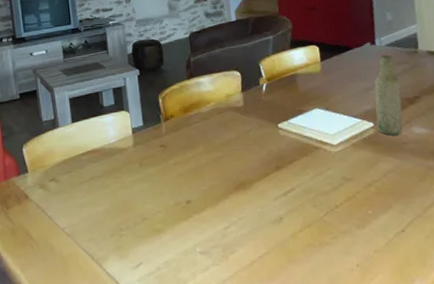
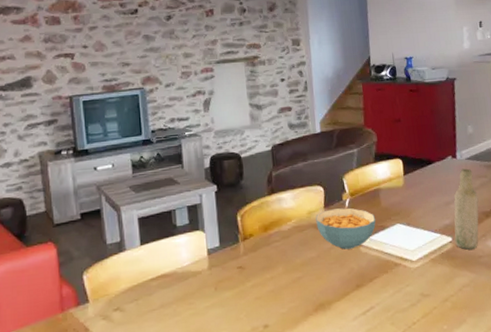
cereal bowl: none [233,92,294,132] -> present [315,208,376,250]

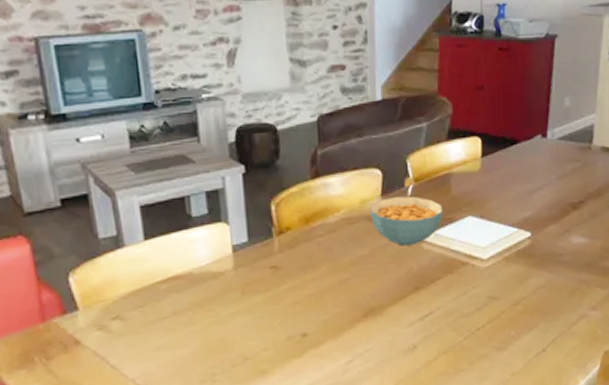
bottle: present [454,168,479,250] -> none [534,150,567,247]

